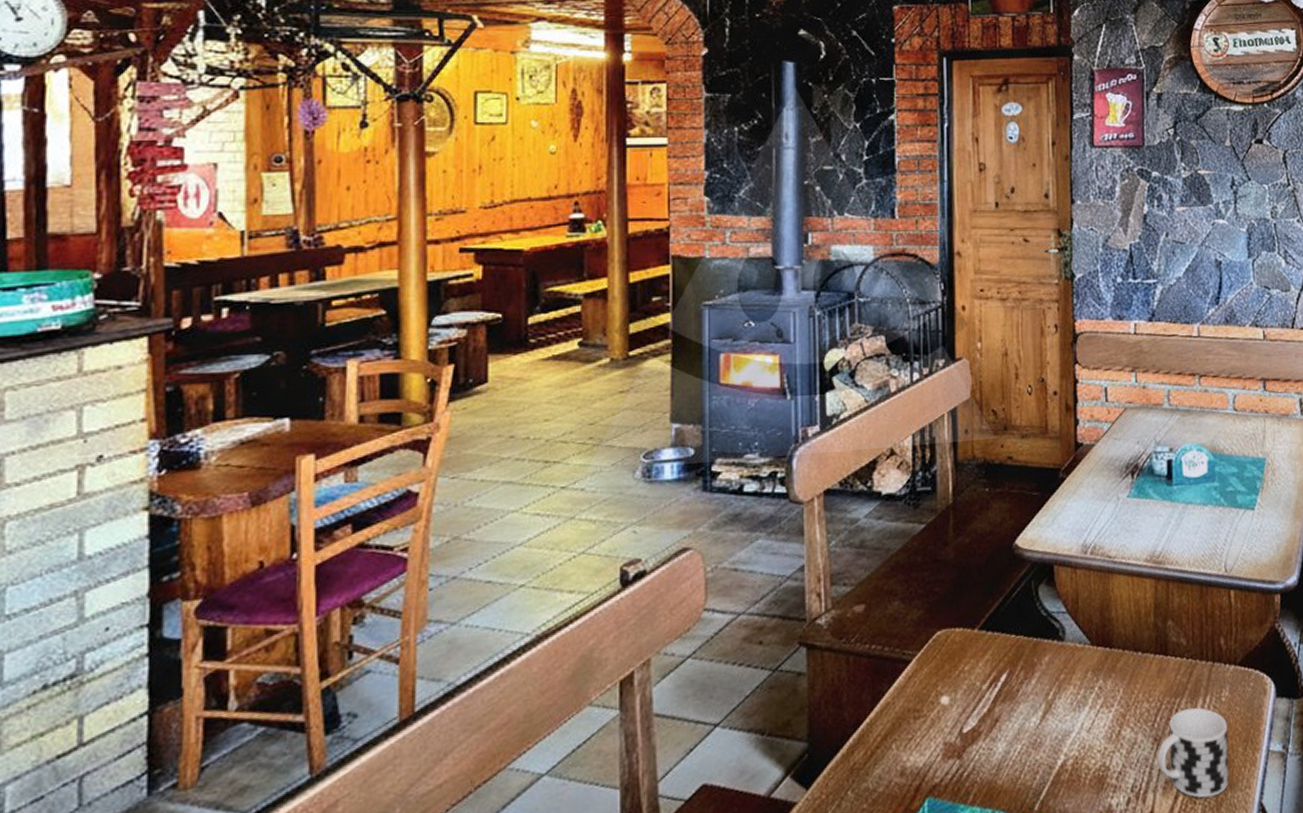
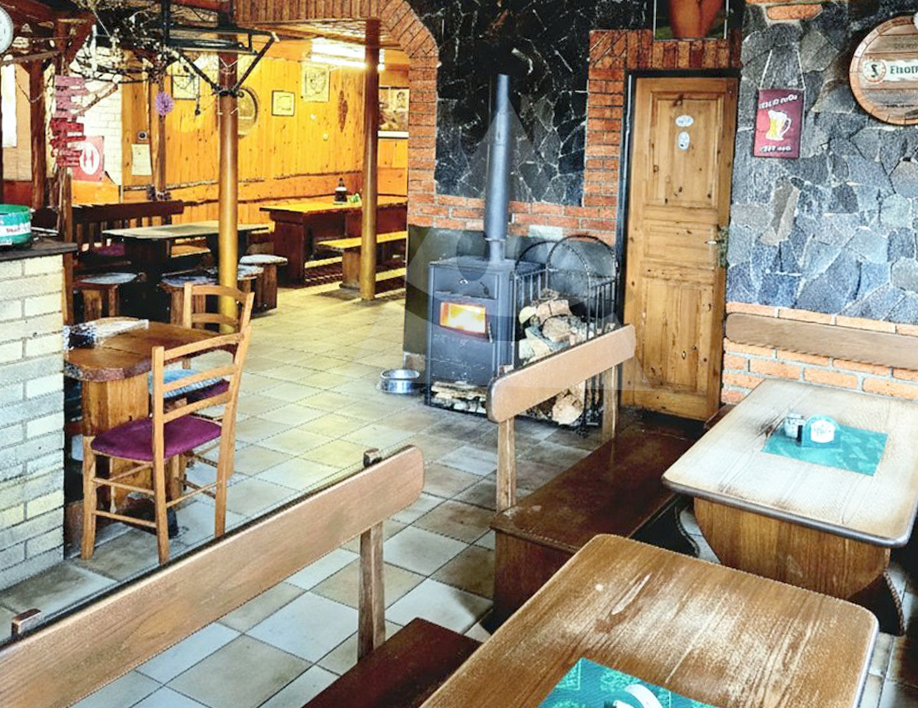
cup: present [1158,707,1229,798] -> none [771,627,833,700]

